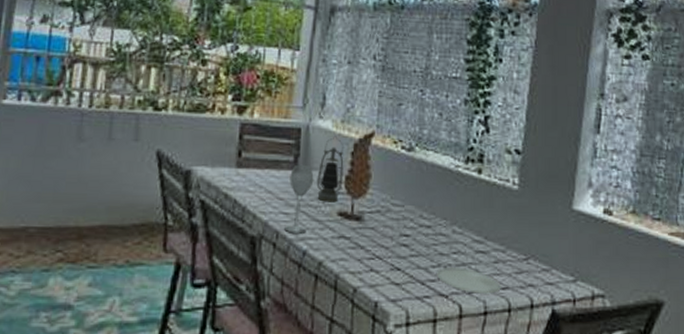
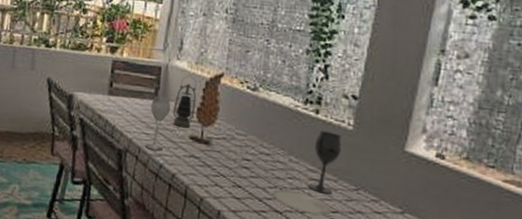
wine glass: none [474,193,508,268] -> present [307,131,342,194]

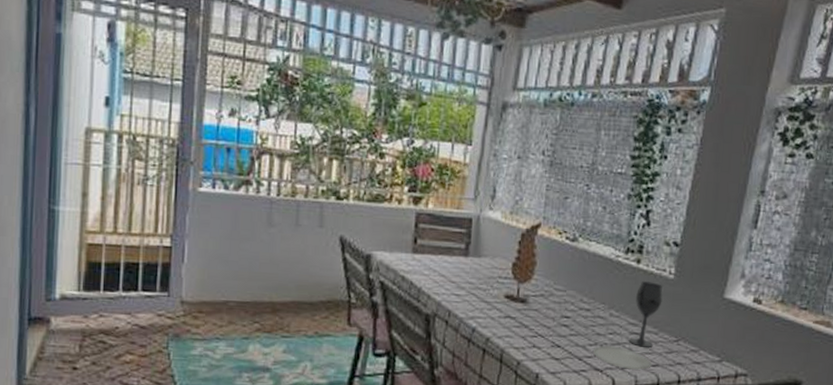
wineglass: present [145,95,171,151] -> none [456,251,484,313]
lantern: present [172,74,197,128] -> none [485,226,512,286]

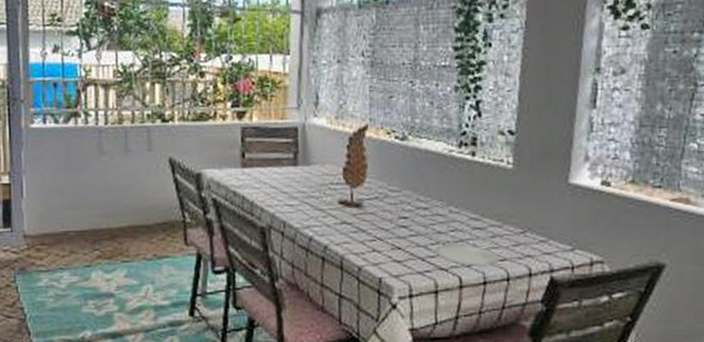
wine glass: present [628,281,663,348] -> none [471,174,503,242]

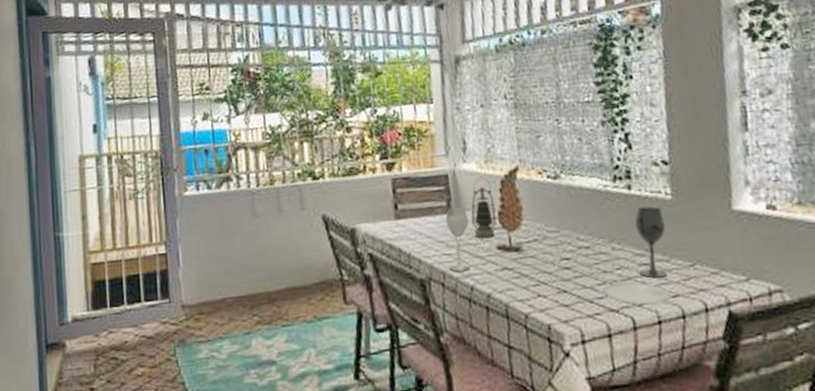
wineglass: none [290,160,314,222] -> present [445,207,470,272]
lantern: none [316,132,341,193] -> present [471,176,497,239]
wine glass: none [471,174,503,242] -> present [635,206,668,278]

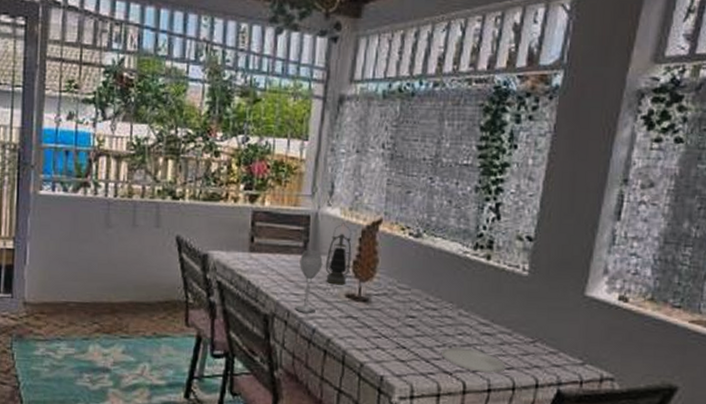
wine glass: present [635,206,668,278] -> none [479,279,517,349]

